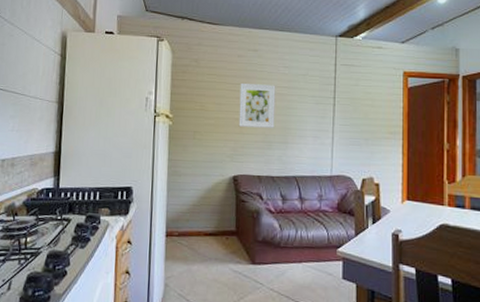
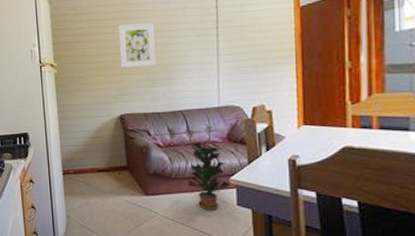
potted plant: none [296,210,338,283] -> present [187,142,231,210]

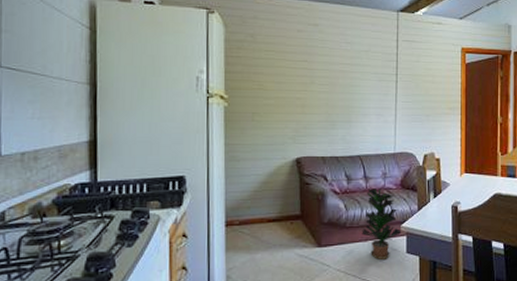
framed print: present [118,22,157,68] -> none [300,60,338,107]

